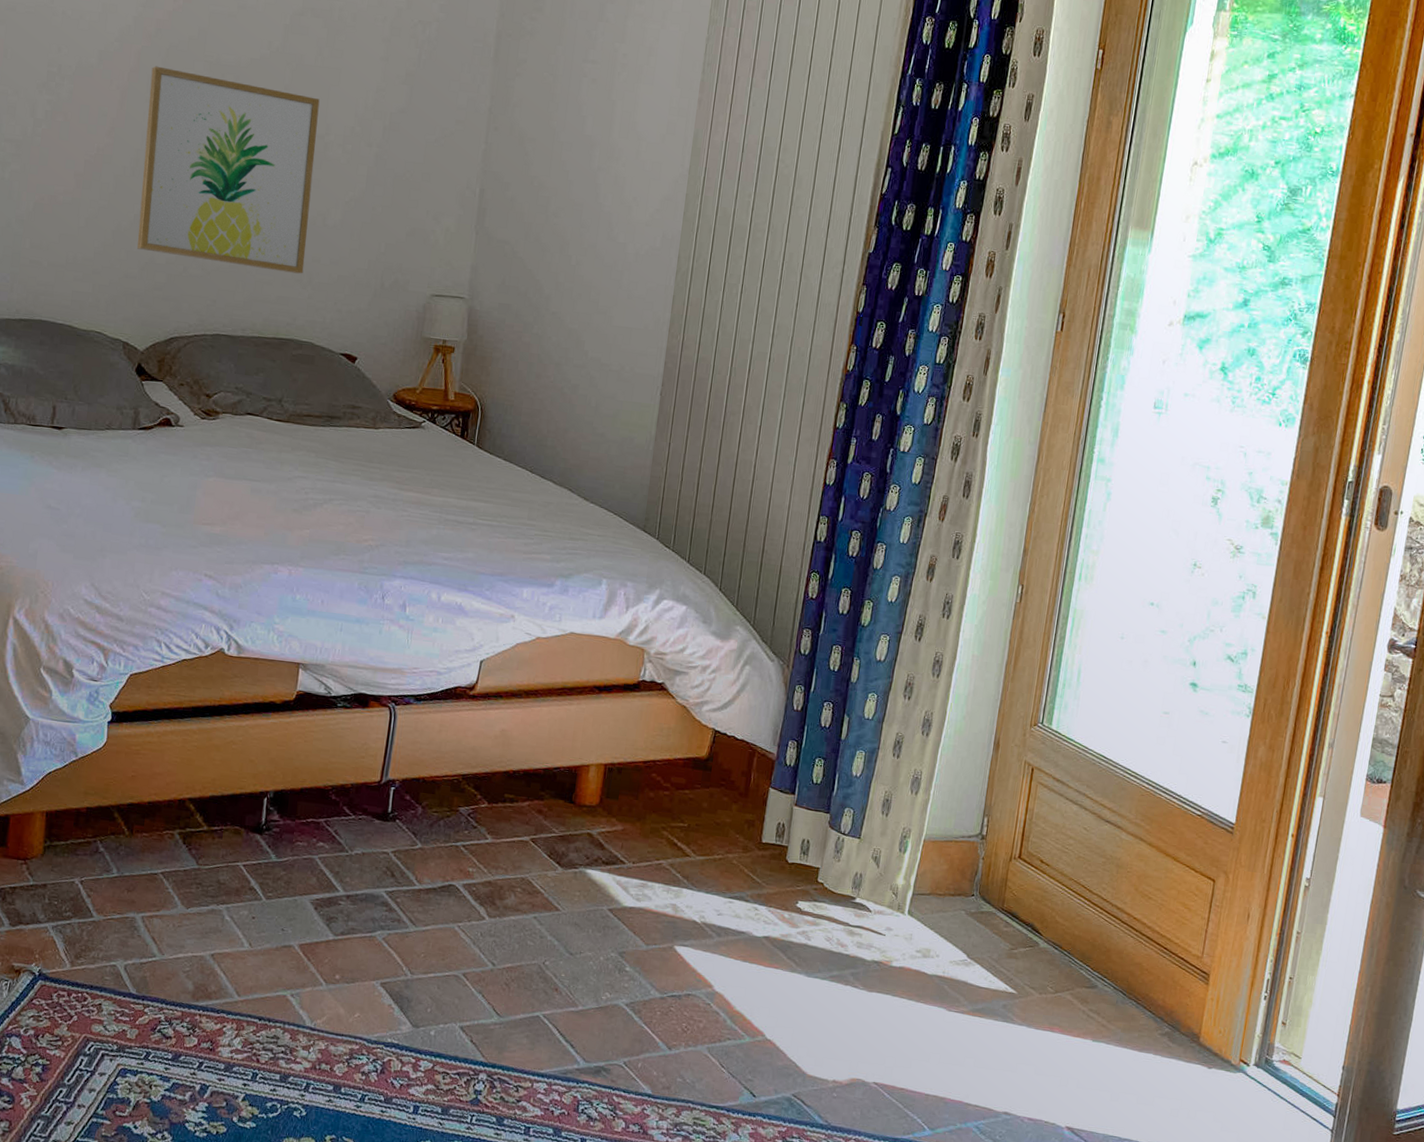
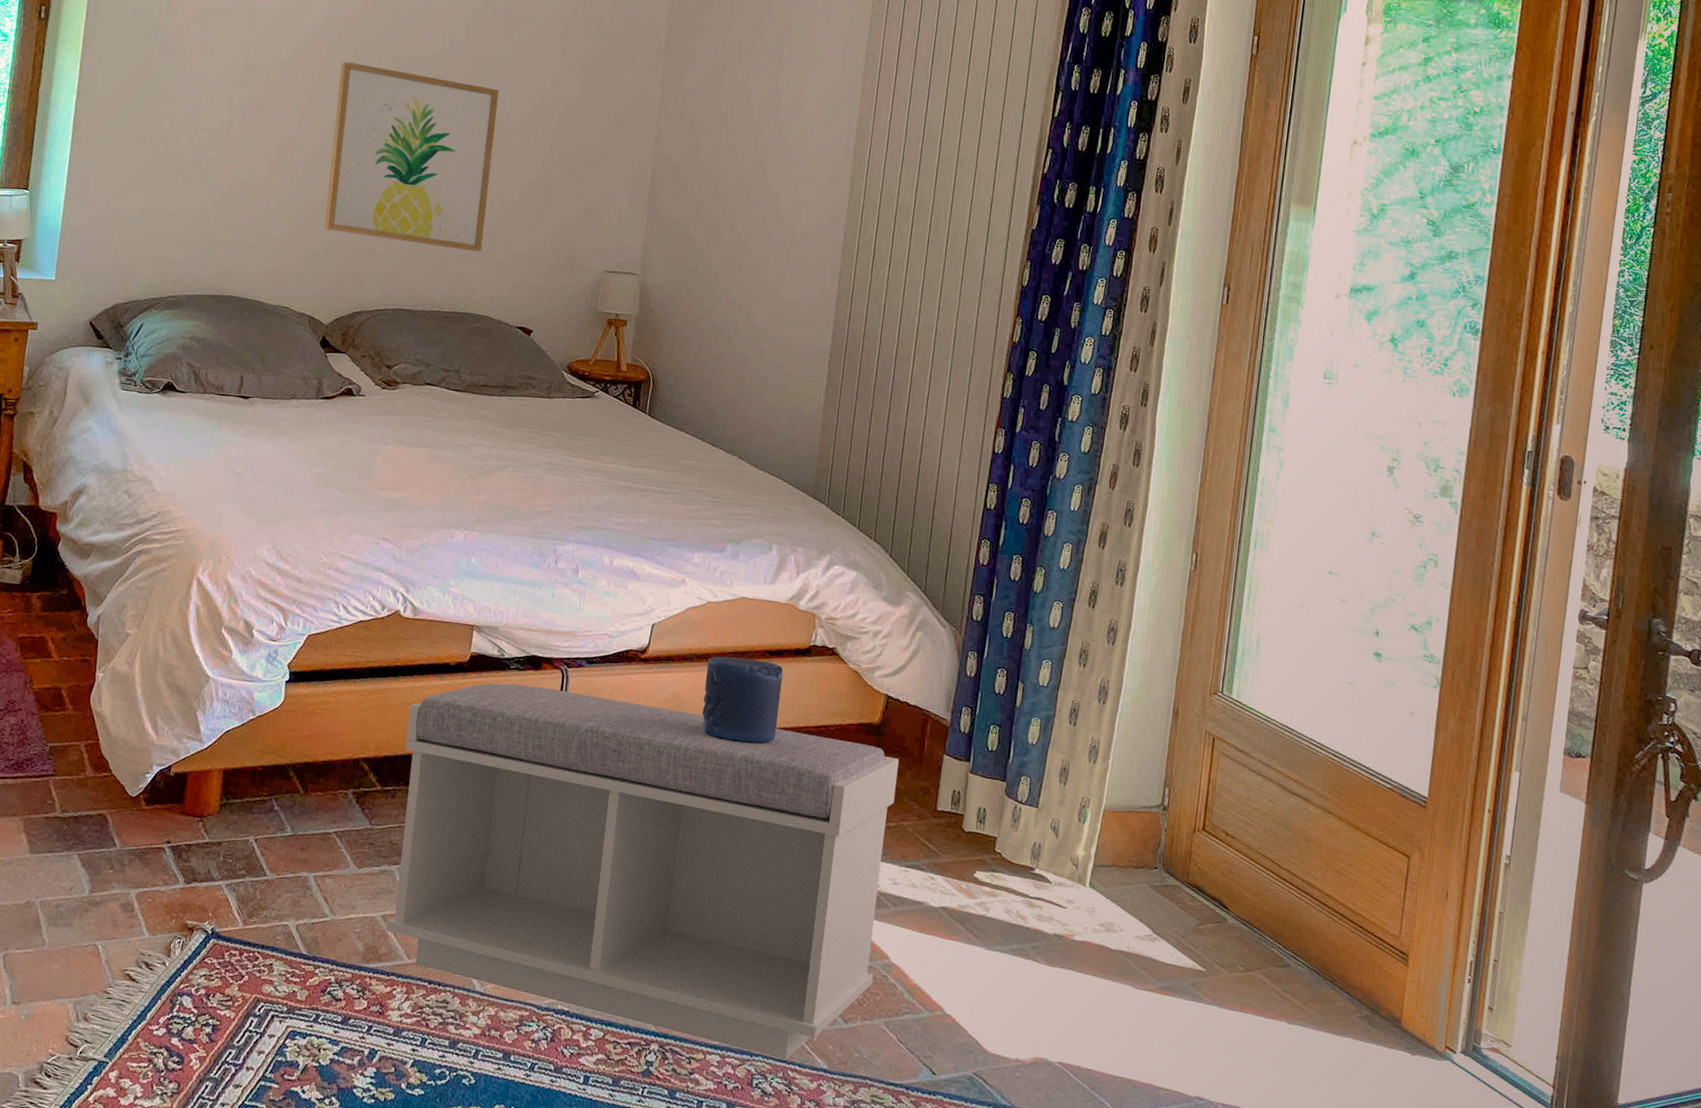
bench: none [214,721,725,1087] -> present [385,683,899,1060]
candle: none [530,692,612,778] -> present [702,656,784,743]

